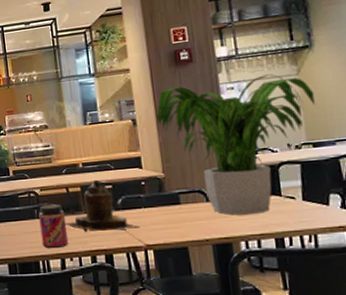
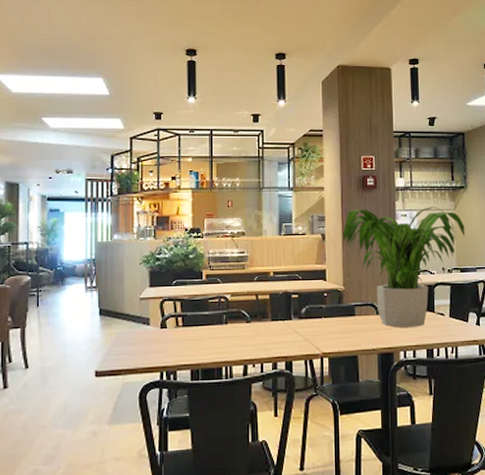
jar: present [38,204,69,249] -> none [226,311,253,355]
teapot: present [65,179,140,233] -> none [252,288,319,340]

